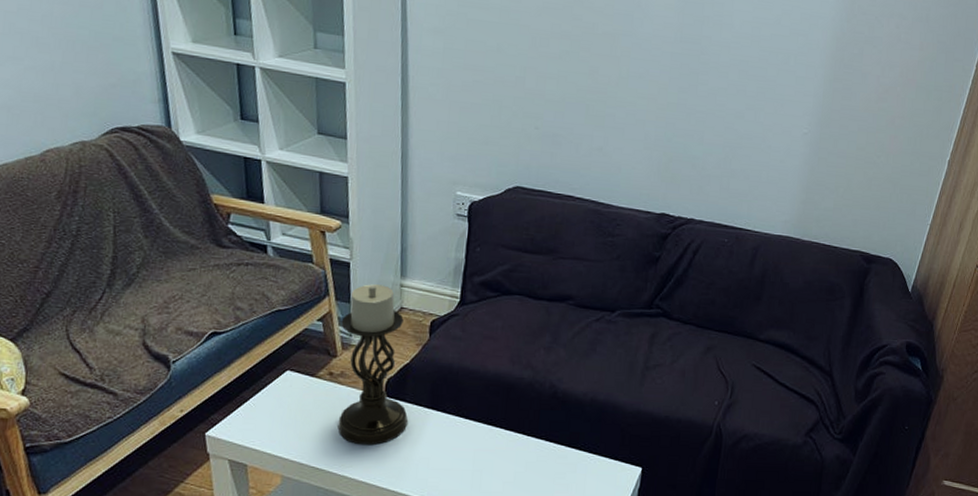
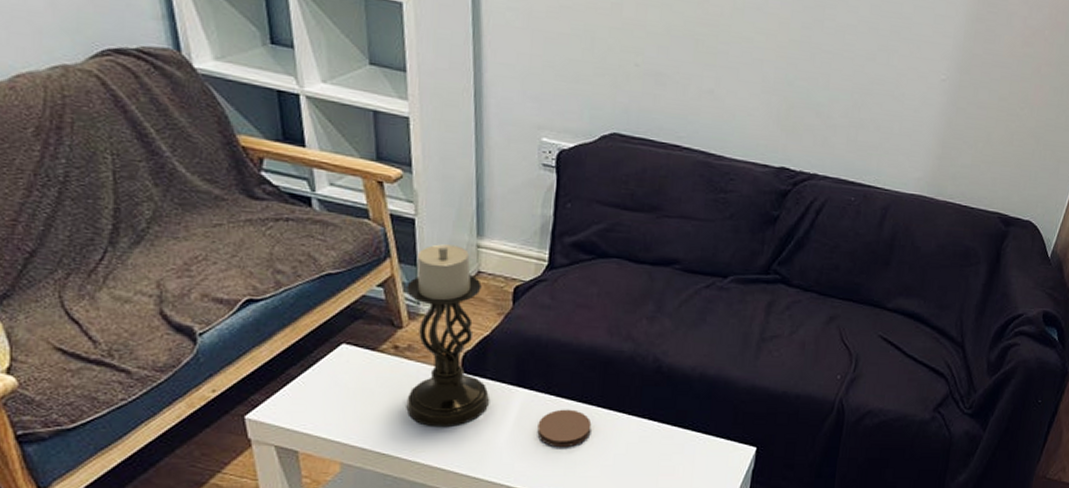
coaster: none [448,430,495,466] -> present [537,409,592,448]

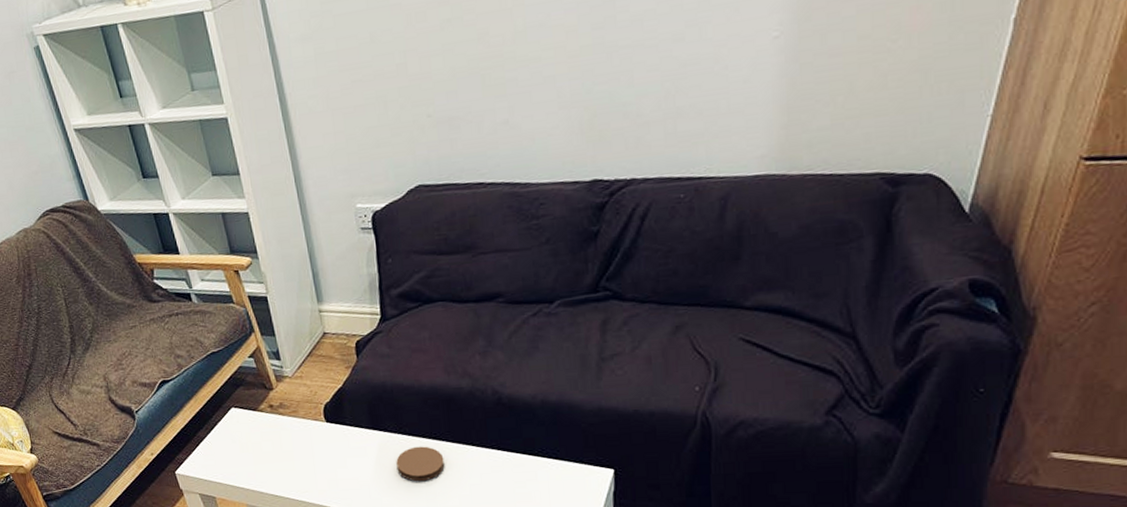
candle holder: present [406,244,490,428] -> none [270,313,353,471]

